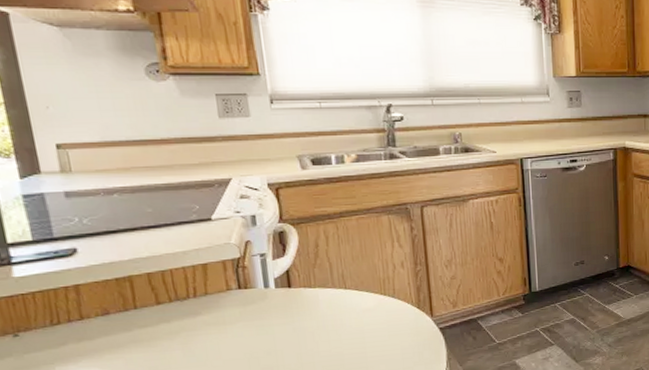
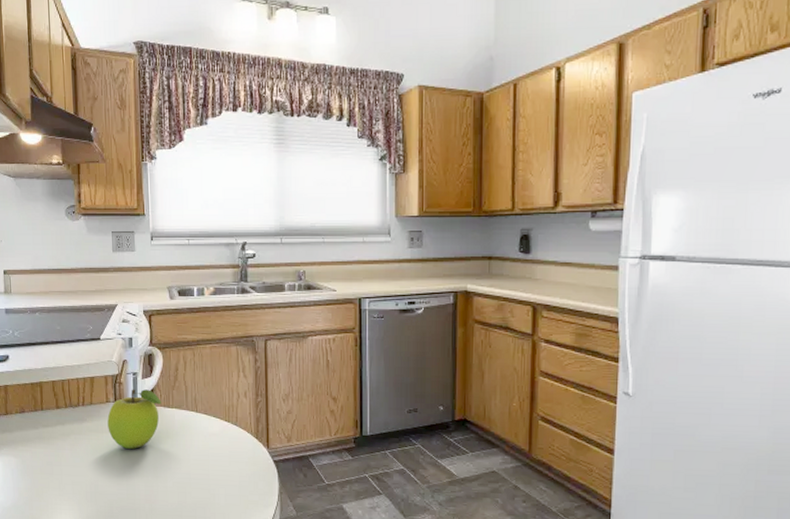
fruit: none [230,271,301,339] -> present [107,389,162,449]

